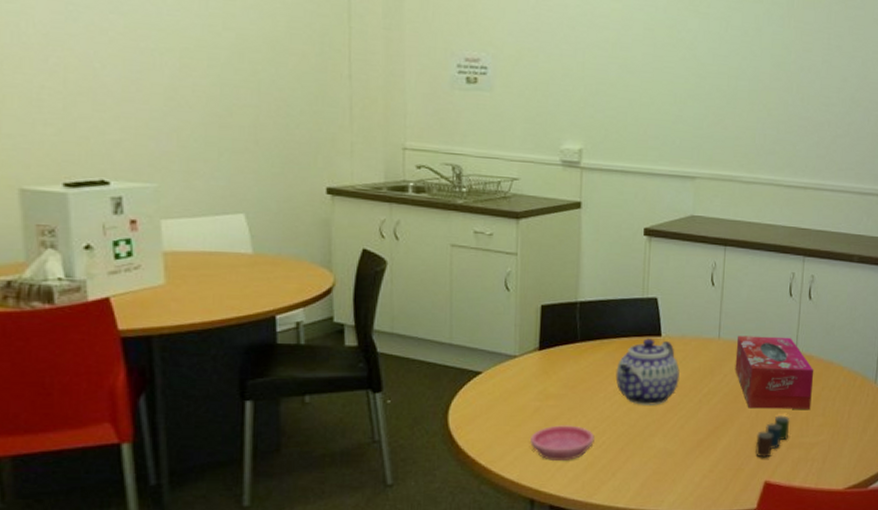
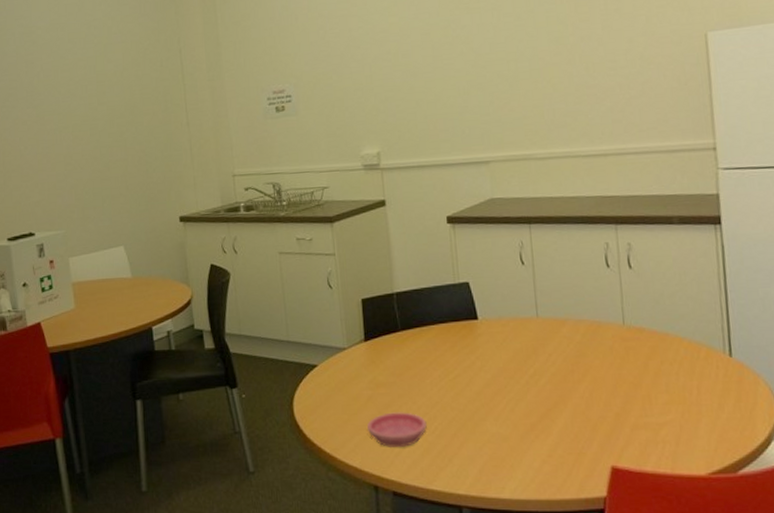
teapot: present [615,338,680,405] -> none [438,322,503,390]
tissue box: present [735,335,814,409] -> none [556,310,651,388]
cup: present [756,415,790,458] -> none [594,394,630,441]

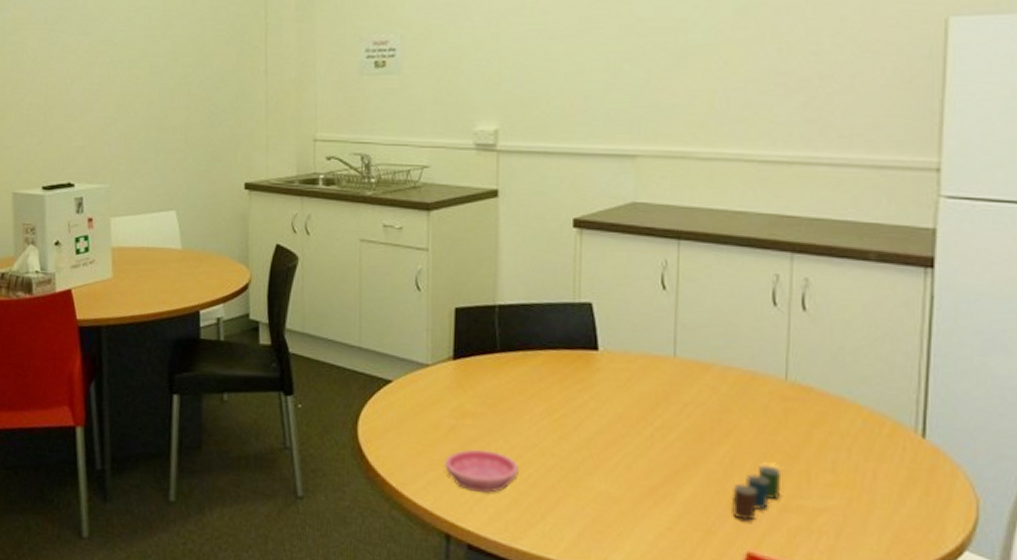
cup: none [594,394,630,441] -> present [732,464,782,521]

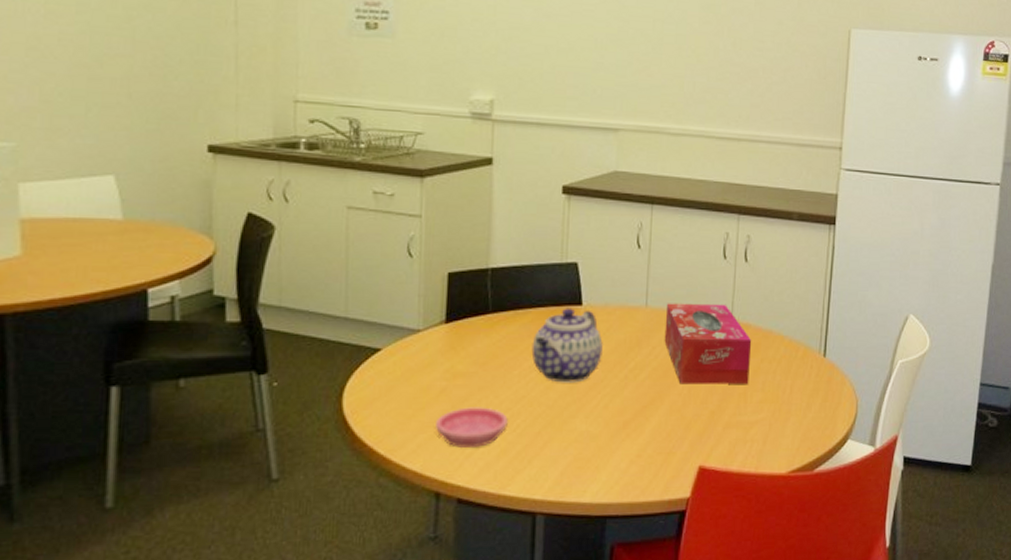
teapot: none [543,352,623,436] -> present [531,308,603,383]
tissue box: none [698,354,816,461] -> present [664,303,752,385]
cup: present [732,464,782,521] -> none [688,391,726,440]

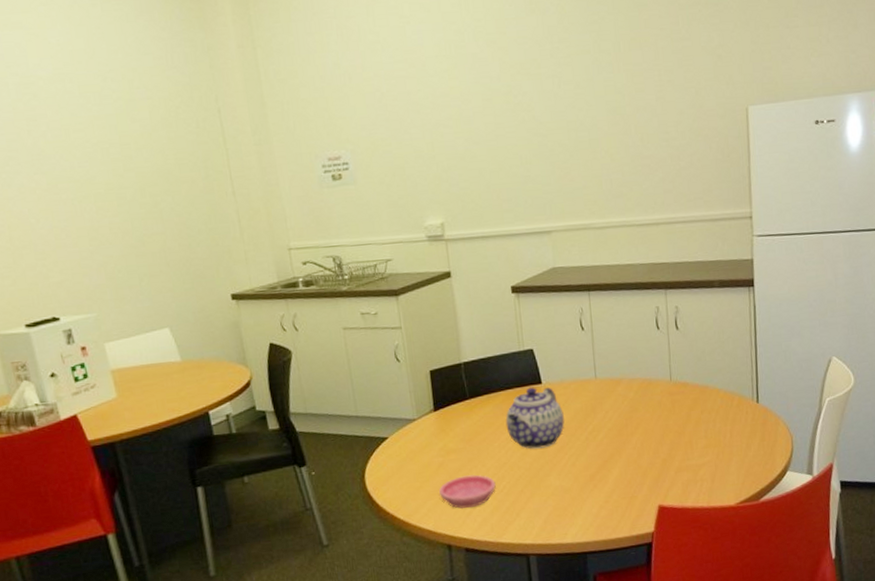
tissue box: present [664,303,752,385] -> none [612,368,693,440]

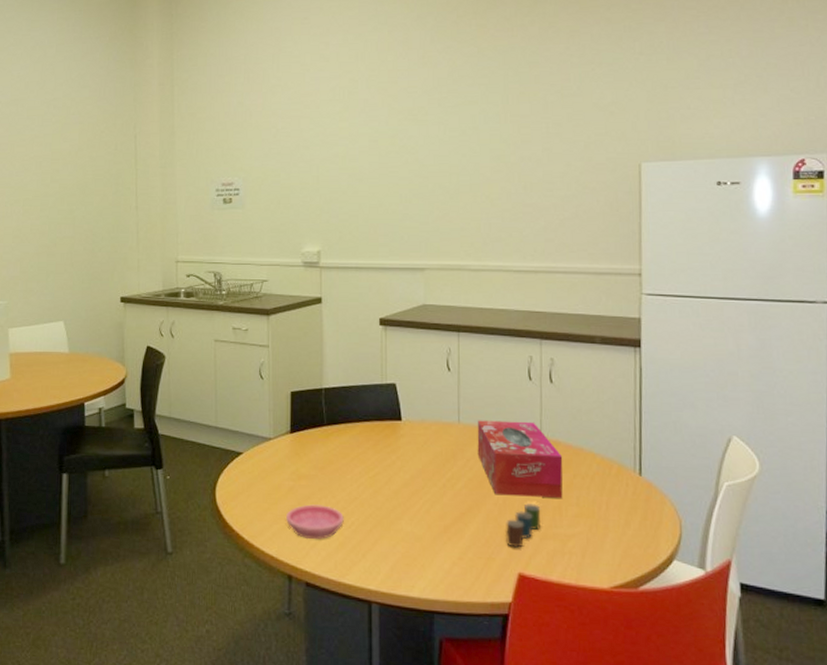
teapot: present [505,387,565,449] -> none [361,422,422,489]
tissue box: none [612,368,693,440] -> present [477,420,563,498]
cup: none [644,442,675,484] -> present [506,503,541,548]

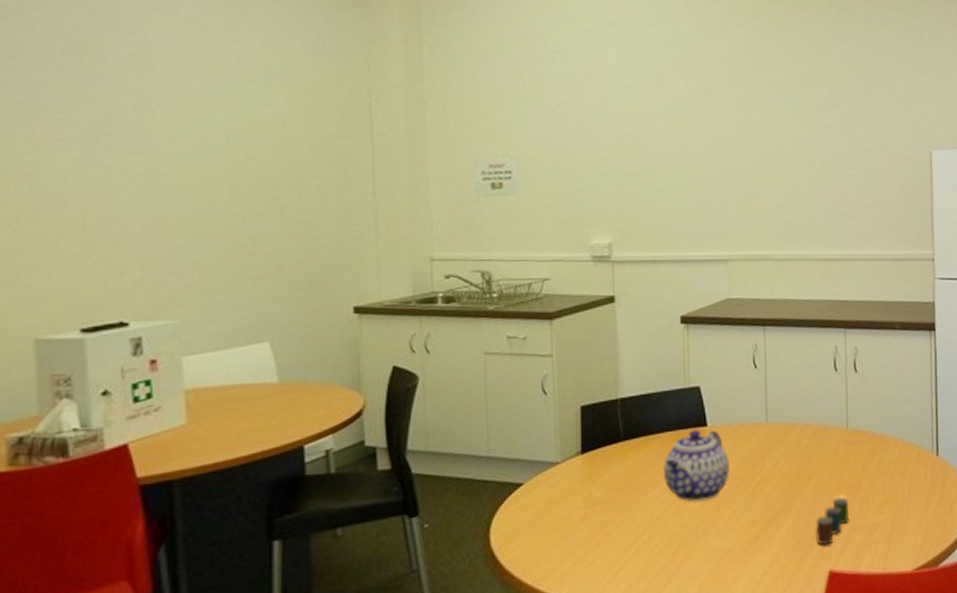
saucer: present [286,504,344,539] -> none [579,531,646,572]
teapot: none [361,422,422,489] -> present [663,429,730,502]
tissue box: present [477,420,563,498] -> none [785,413,869,494]

